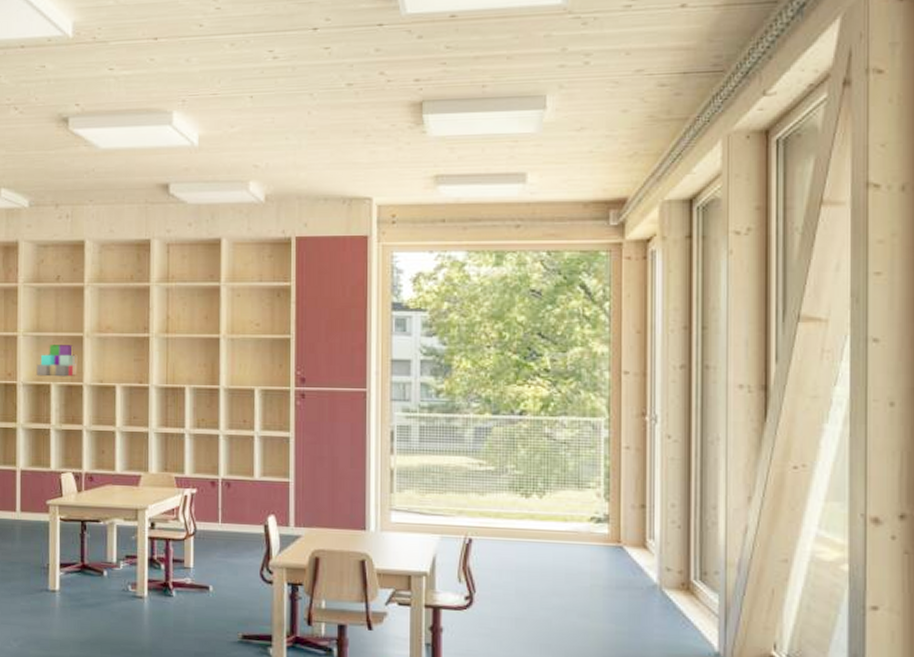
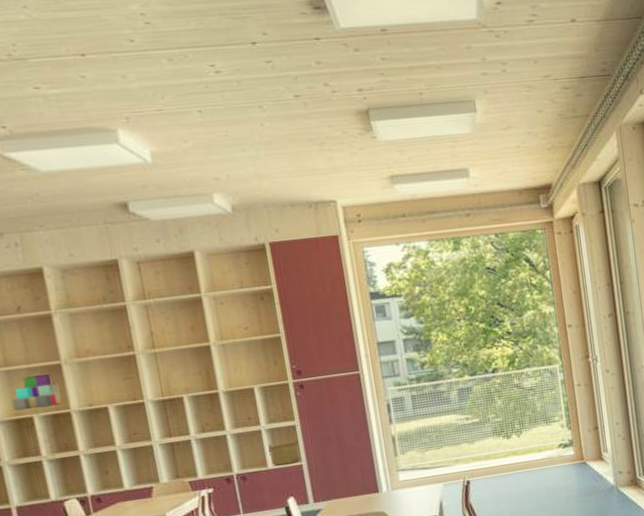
basket: none [258,452,288,479] -> present [268,441,299,466]

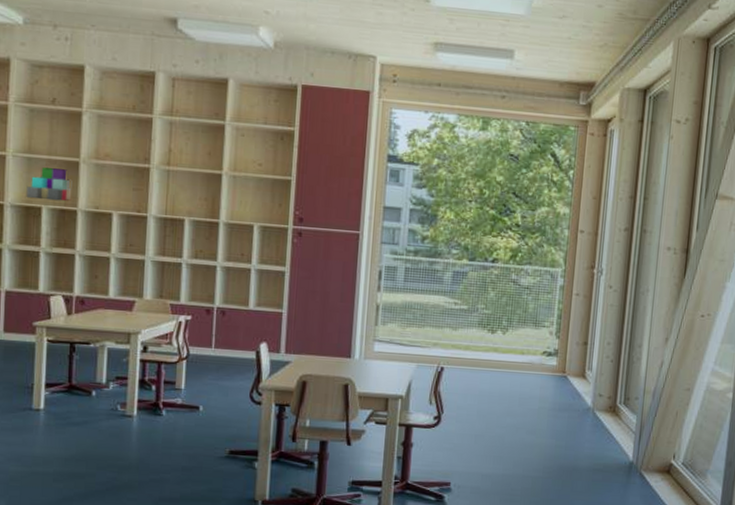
basket: present [268,441,299,466] -> none [254,284,283,309]

